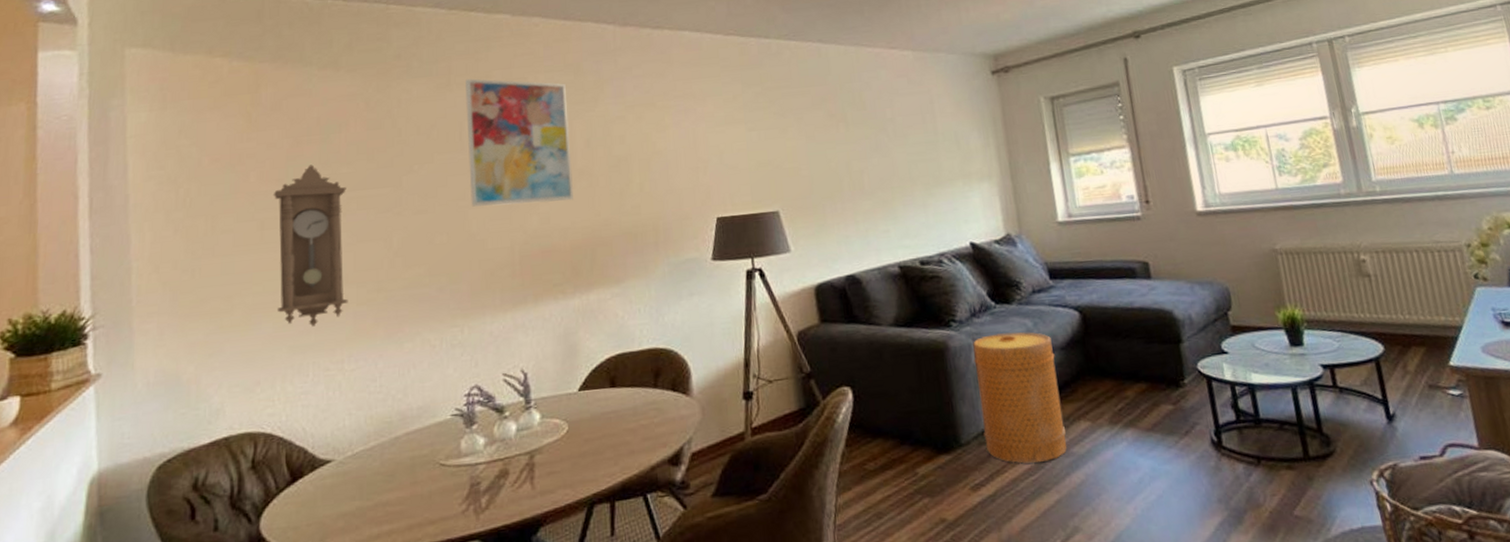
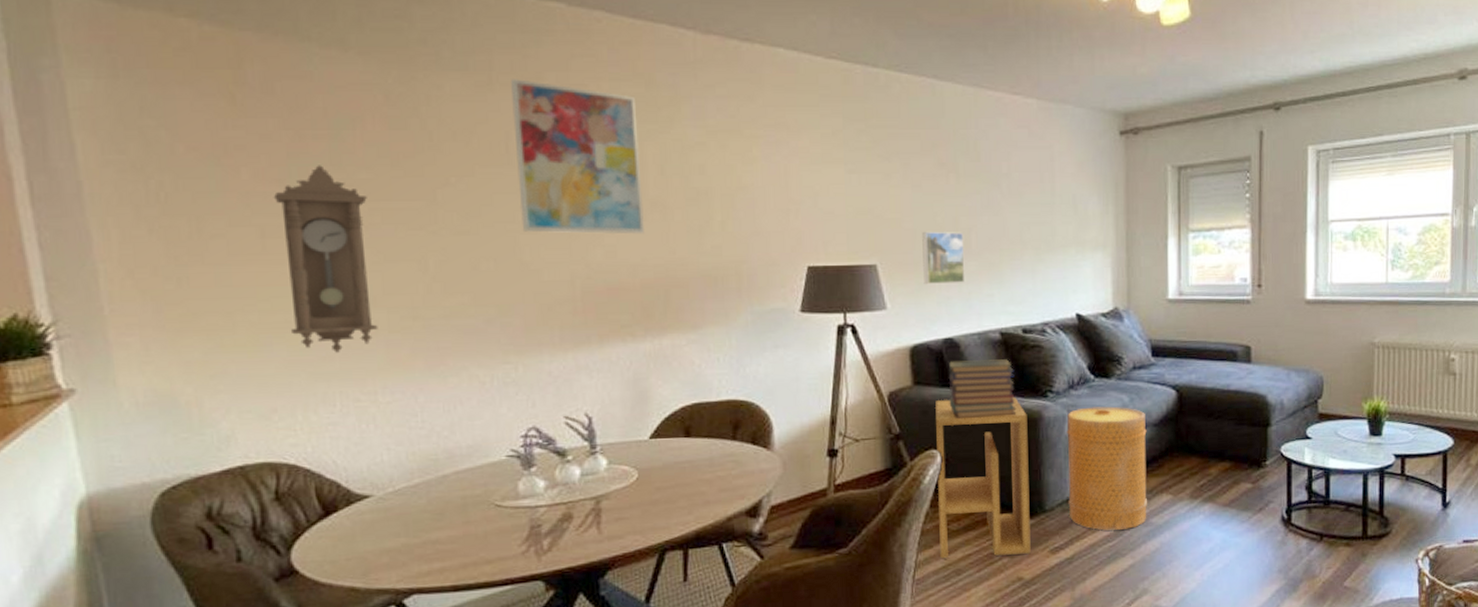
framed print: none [818,174,862,225] -> present [922,231,965,284]
side table: none [843,329,951,501] -> present [935,397,1031,558]
book stack: none [852,292,923,354] -> present [948,359,1017,418]

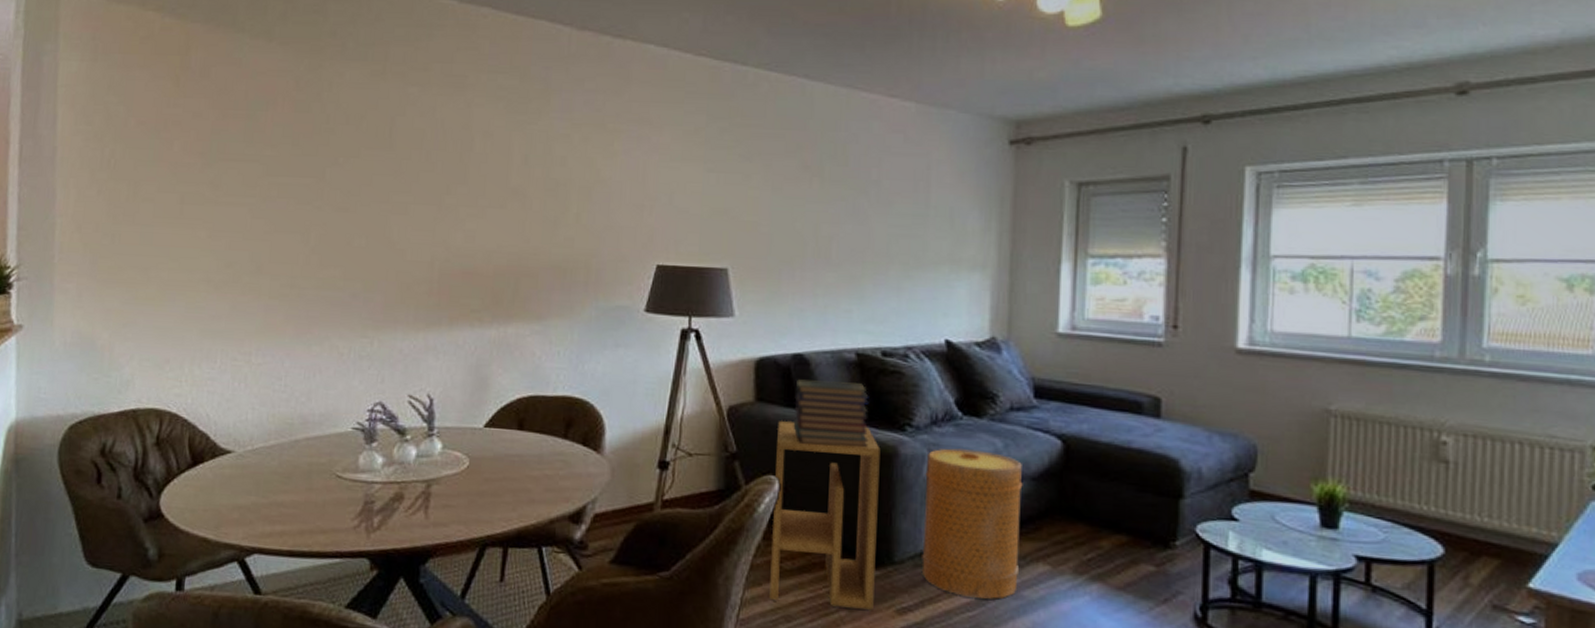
pendulum clock: present [273,165,378,353] -> none [190,141,269,313]
wall art: present [511,79,645,235] -> none [394,69,509,222]
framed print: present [922,231,965,284] -> none [776,236,824,295]

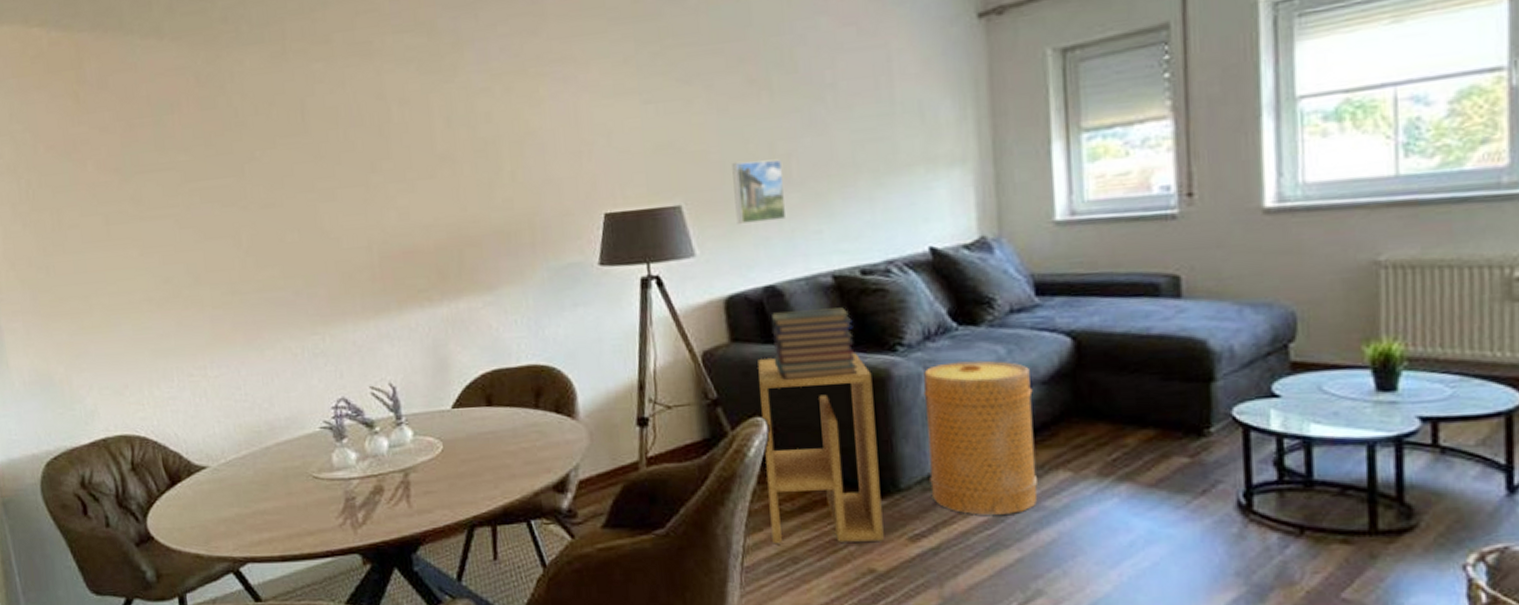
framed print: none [776,236,824,295] -> present [732,159,787,224]

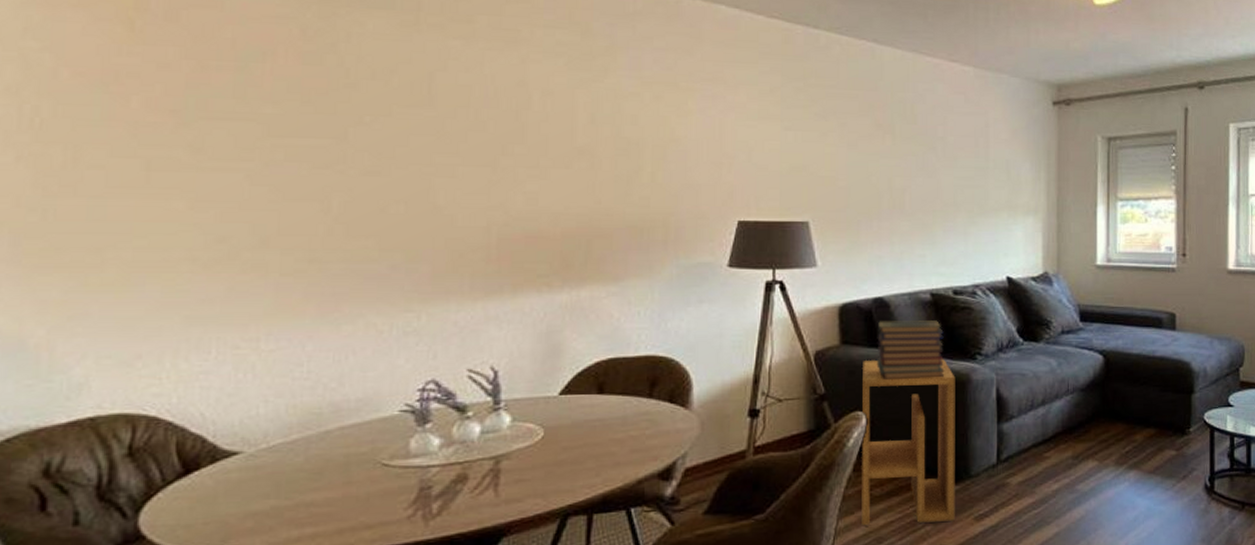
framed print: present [732,159,787,224] -> none [856,190,898,243]
basket: present [924,360,1039,515] -> none [994,370,1074,497]

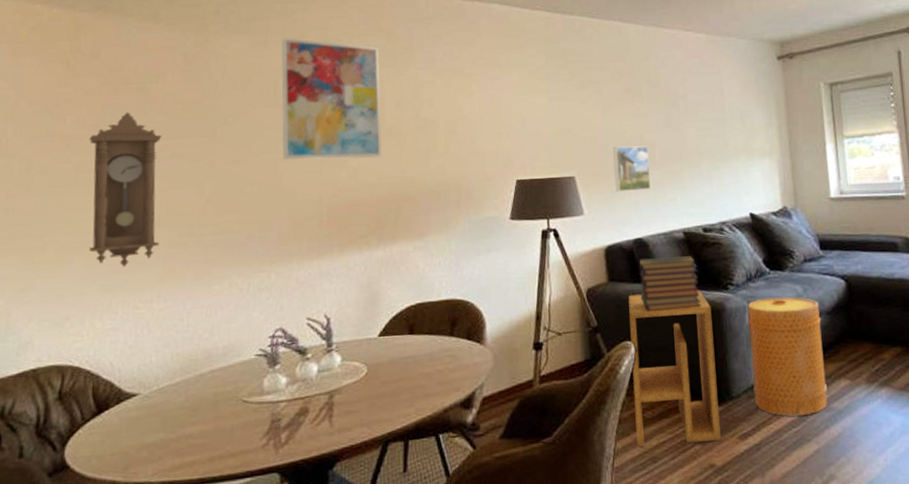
pendulum clock: none [164,97,271,295] -> present [88,112,162,267]
wall art: none [437,20,571,182] -> present [281,38,382,160]
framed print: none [856,190,898,243] -> present [613,146,651,192]
basket: none [994,370,1074,497] -> present [747,296,828,416]

